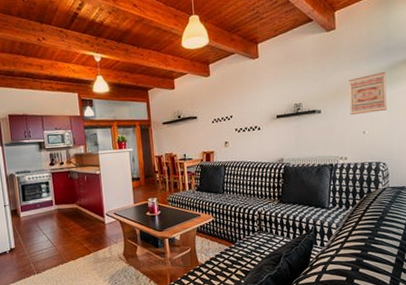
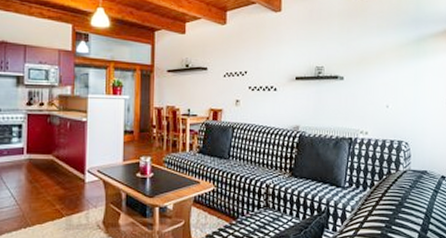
wall art: present [349,71,387,116] -> none [374,43,414,86]

